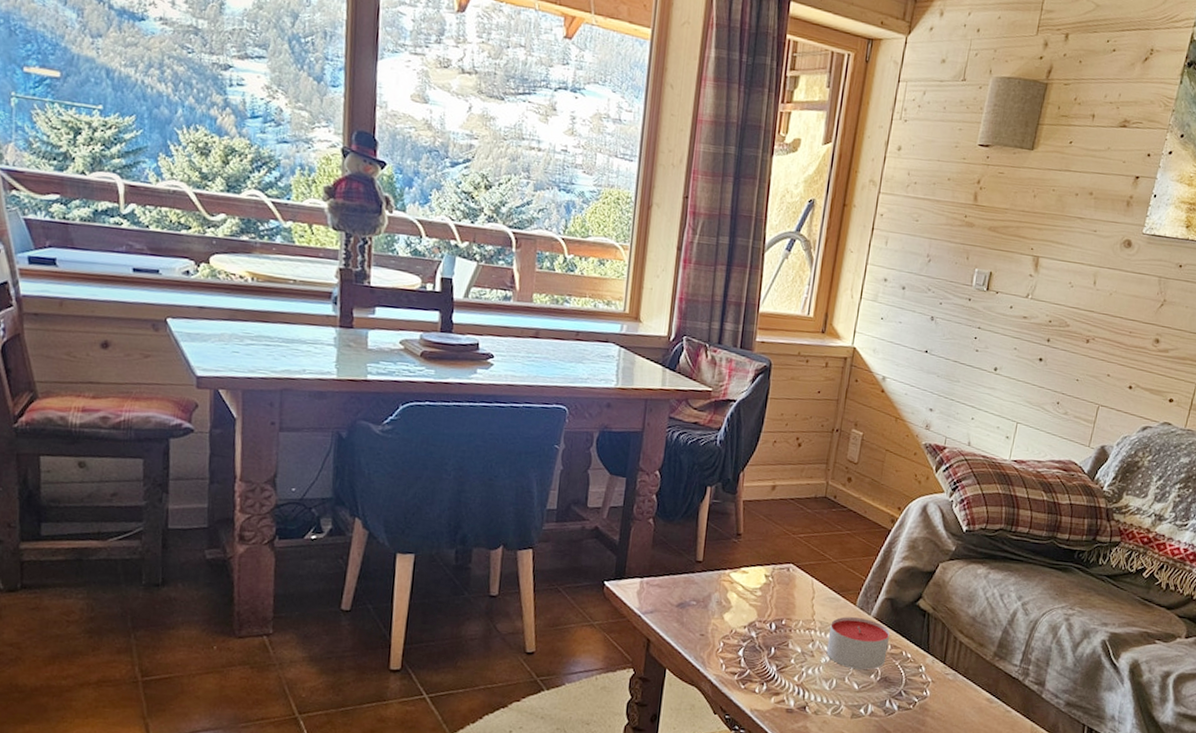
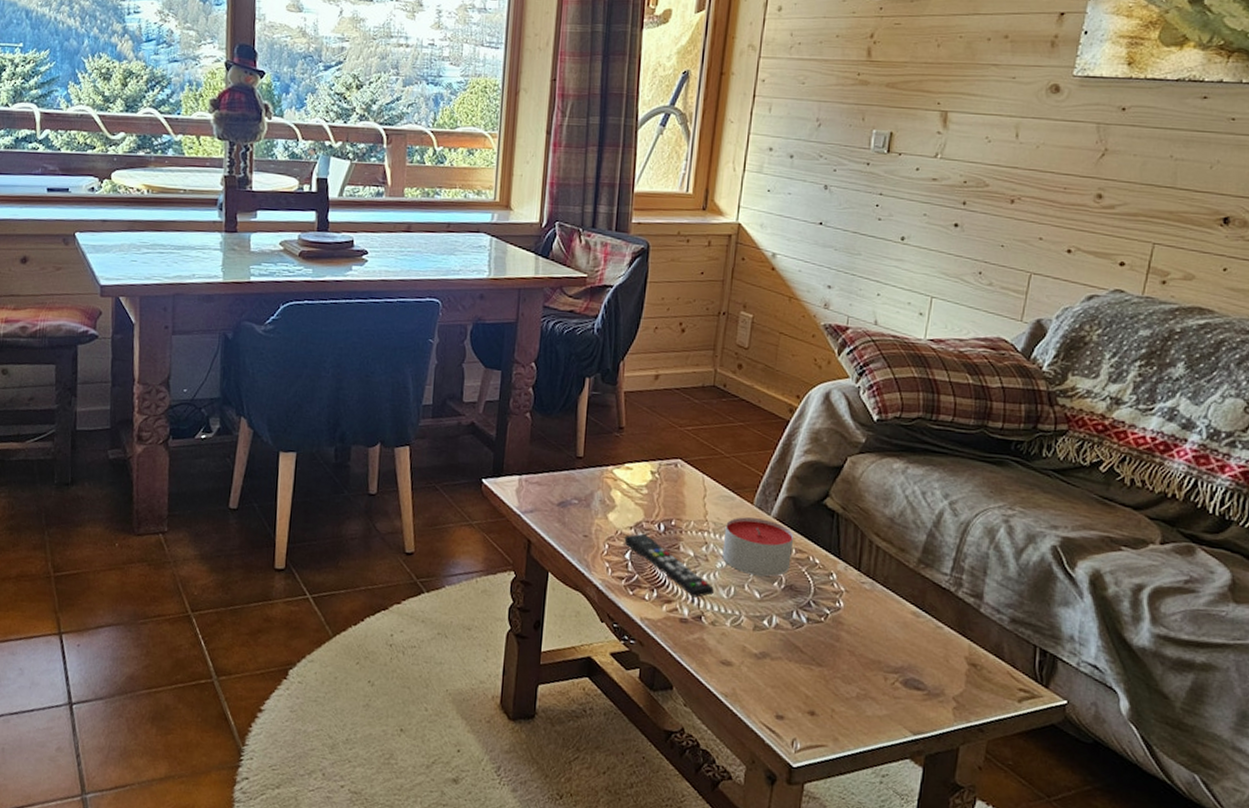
remote control: none [738,632,818,690] -> present [624,533,714,598]

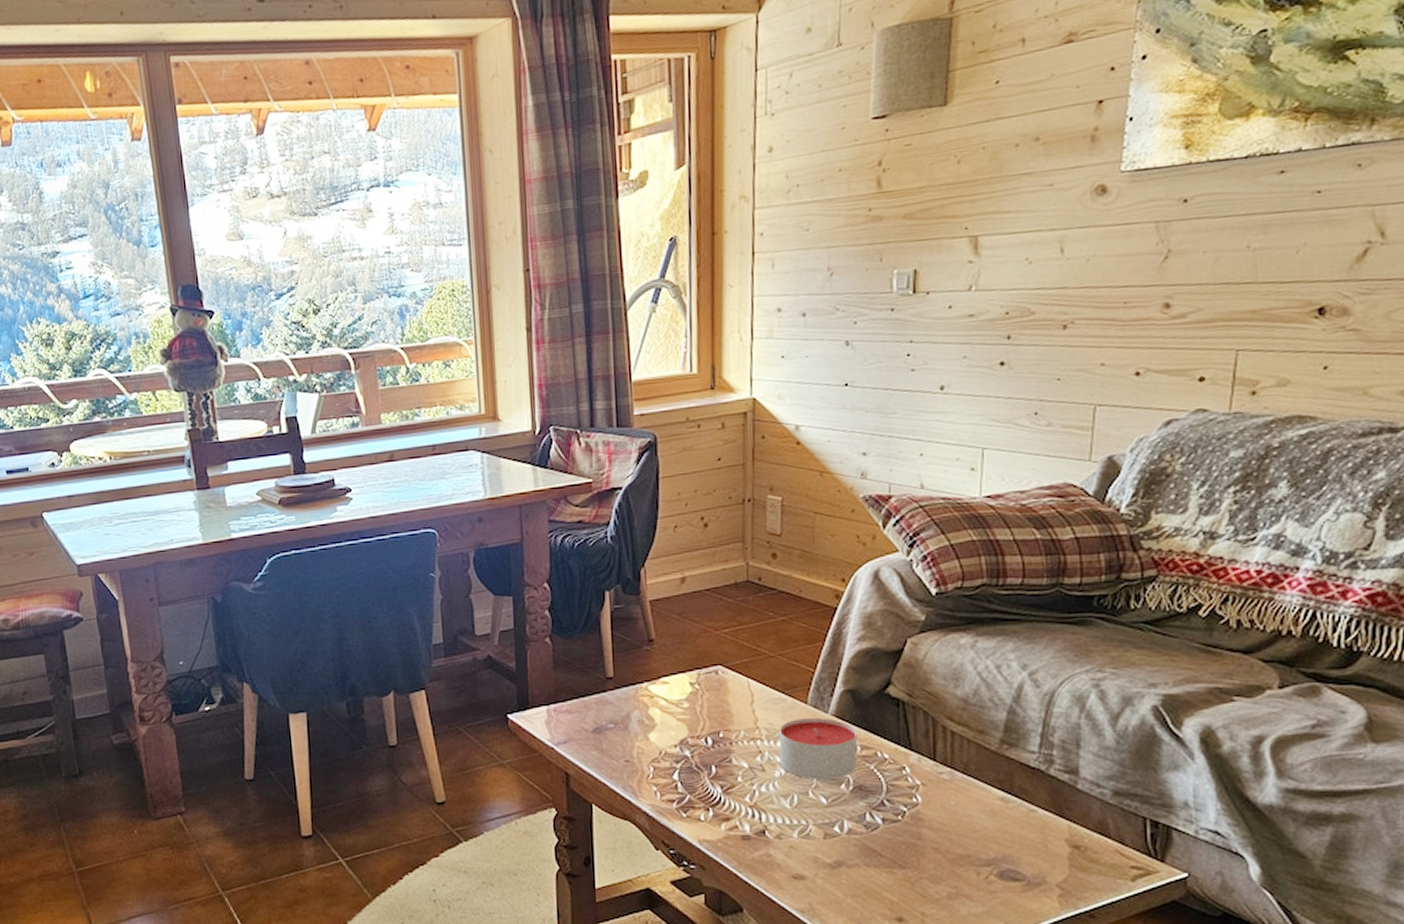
remote control: present [624,533,714,598] -> none [670,750,775,811]

